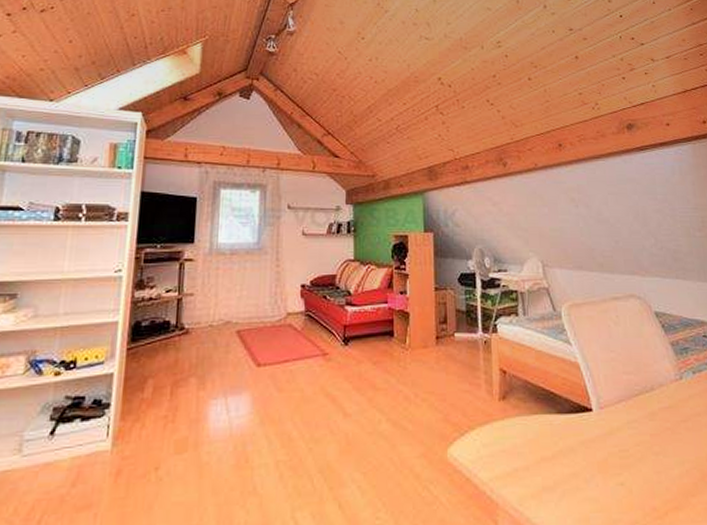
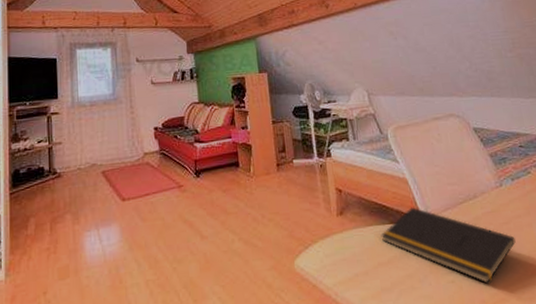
notepad: none [546,396,694,489] -> present [380,207,516,284]

